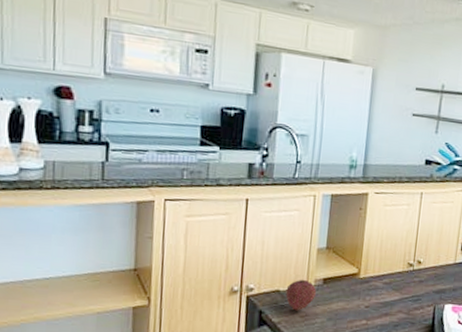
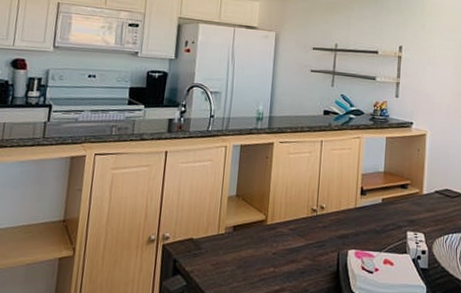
fruit: present [285,279,316,311] -> none [198,227,227,259]

